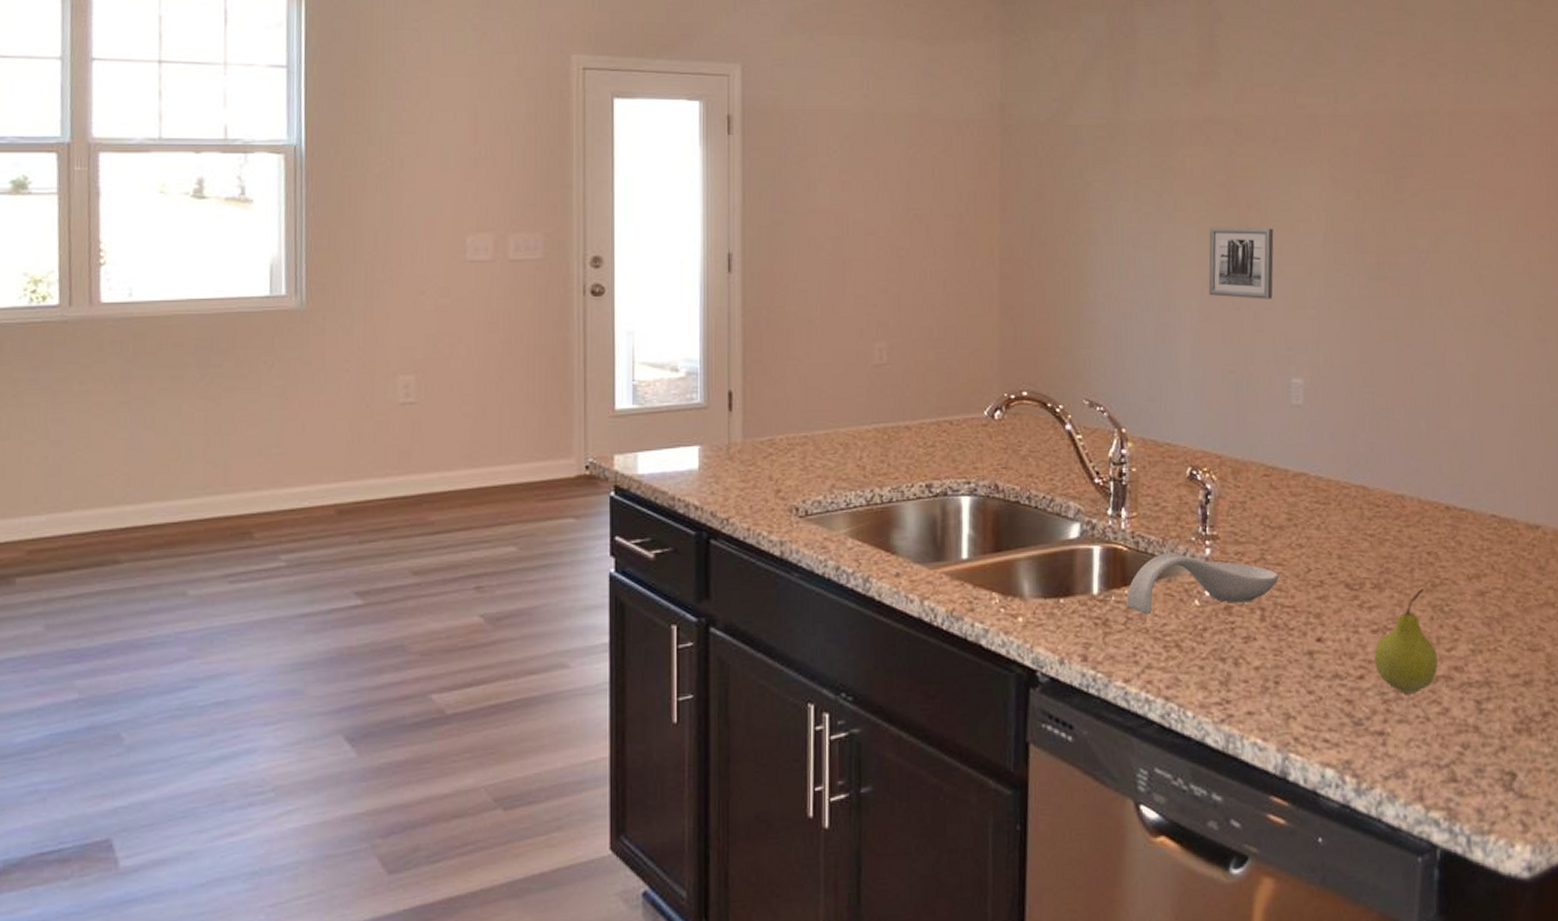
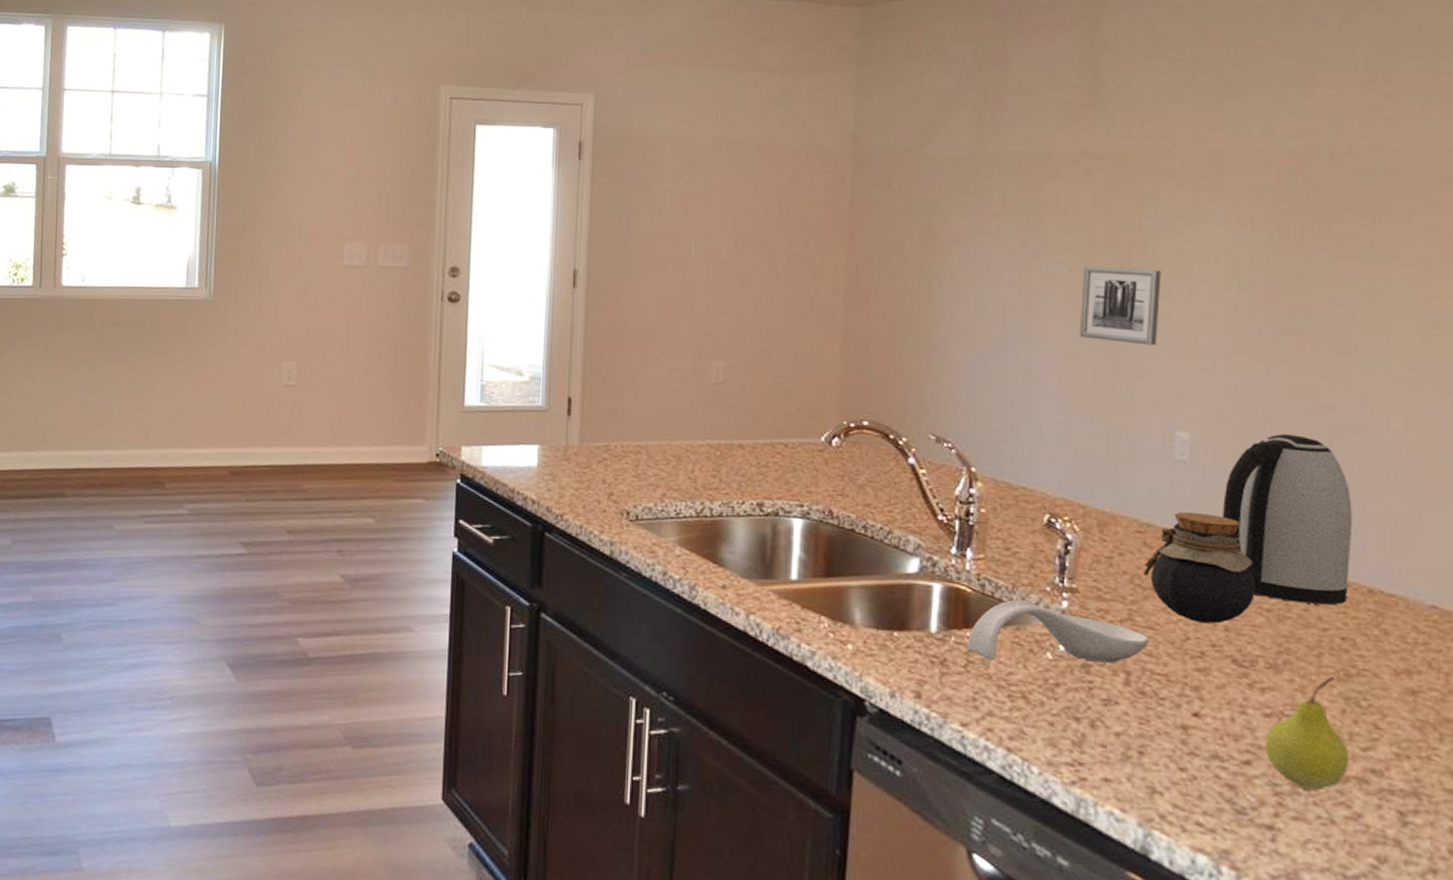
jar: none [1271,452,1360,554] -> present [1143,511,1255,624]
kettle: none [1331,373,1432,525] -> present [1222,434,1353,605]

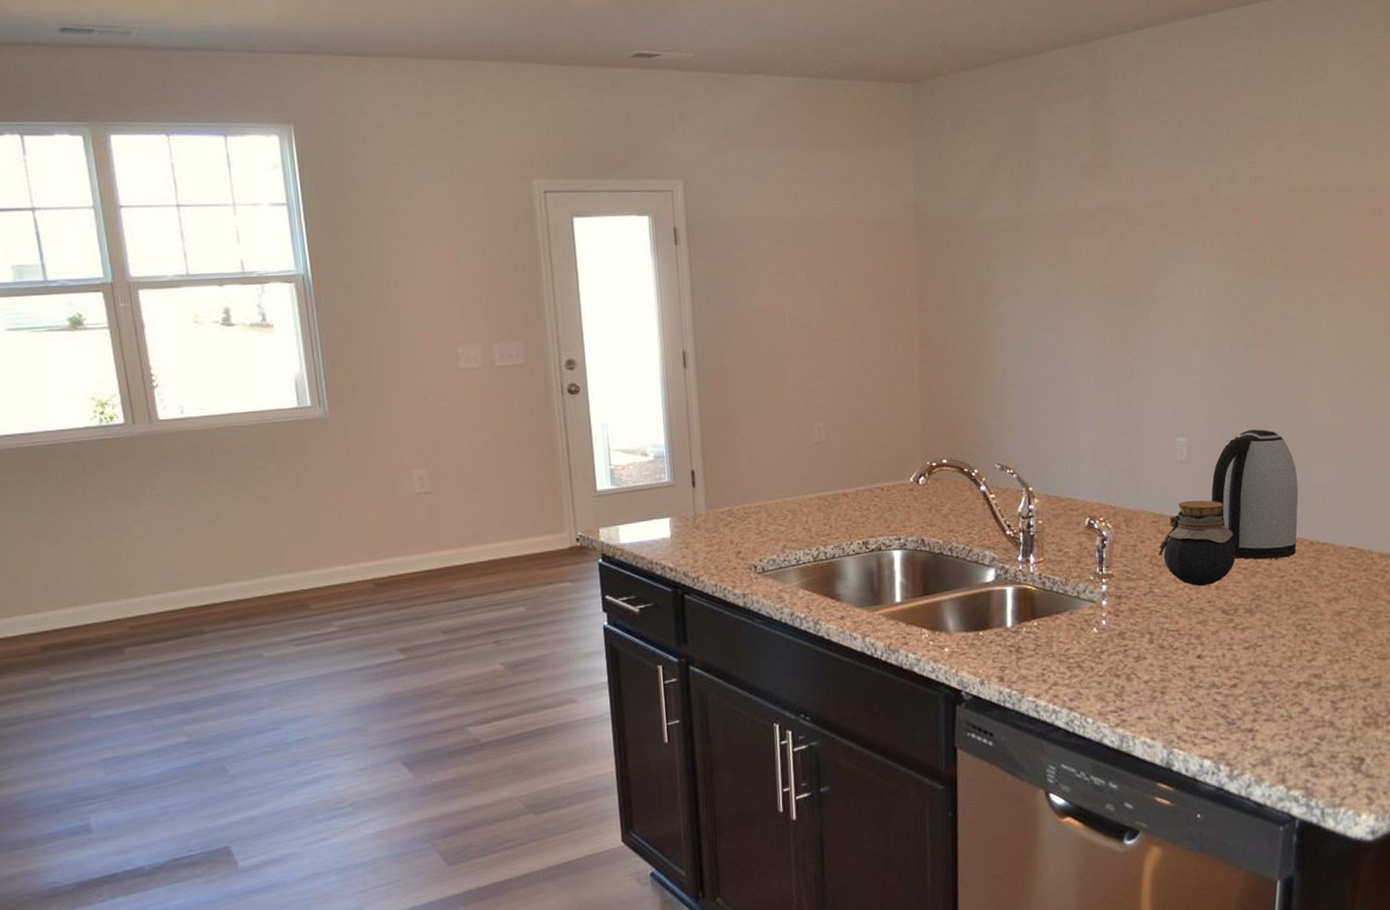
spoon rest: present [968,600,1150,664] -> none [1035,590,1166,642]
wall art: present [1079,266,1161,346] -> none [1103,305,1161,369]
fruit: present [1266,676,1349,791] -> none [1246,611,1300,698]

